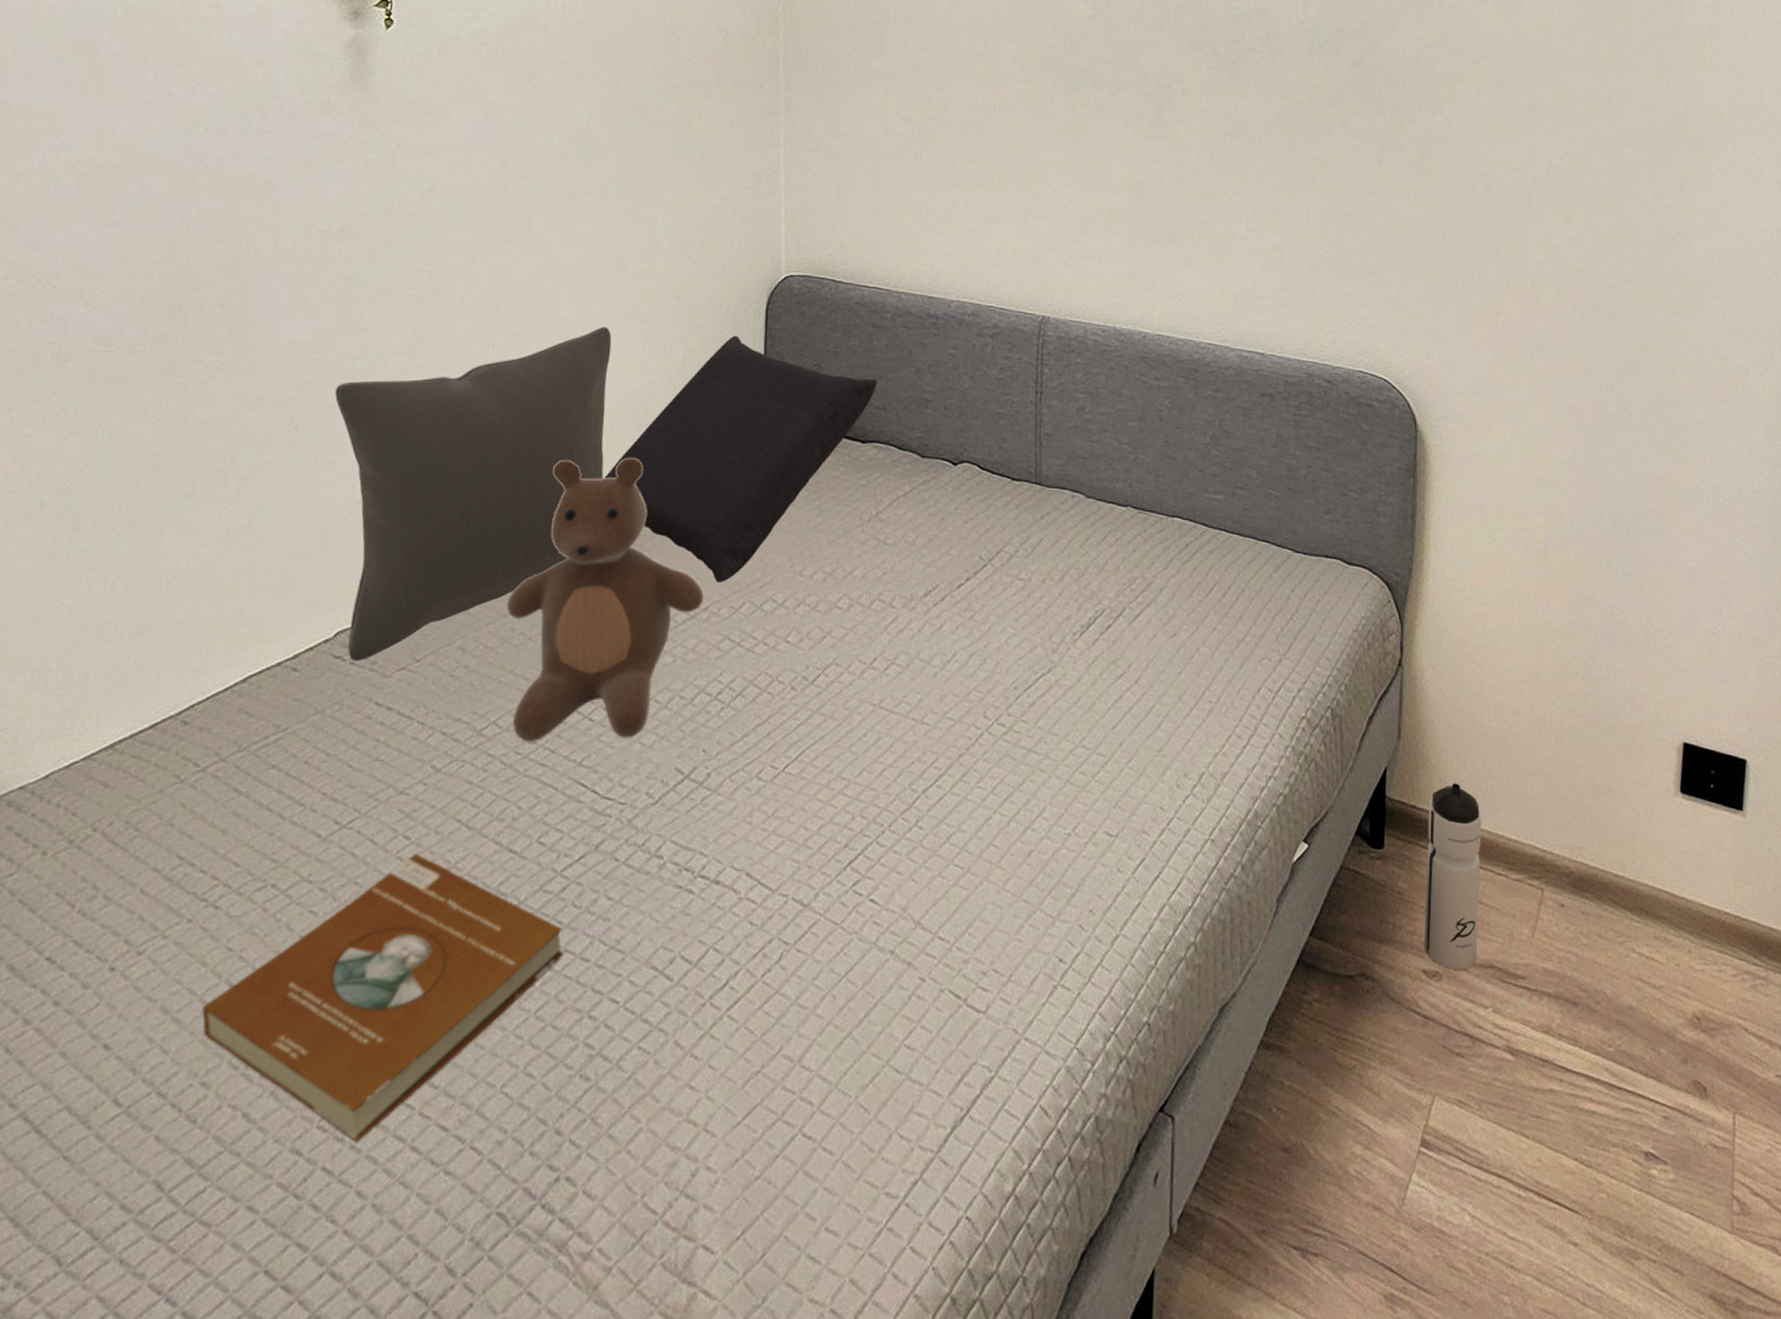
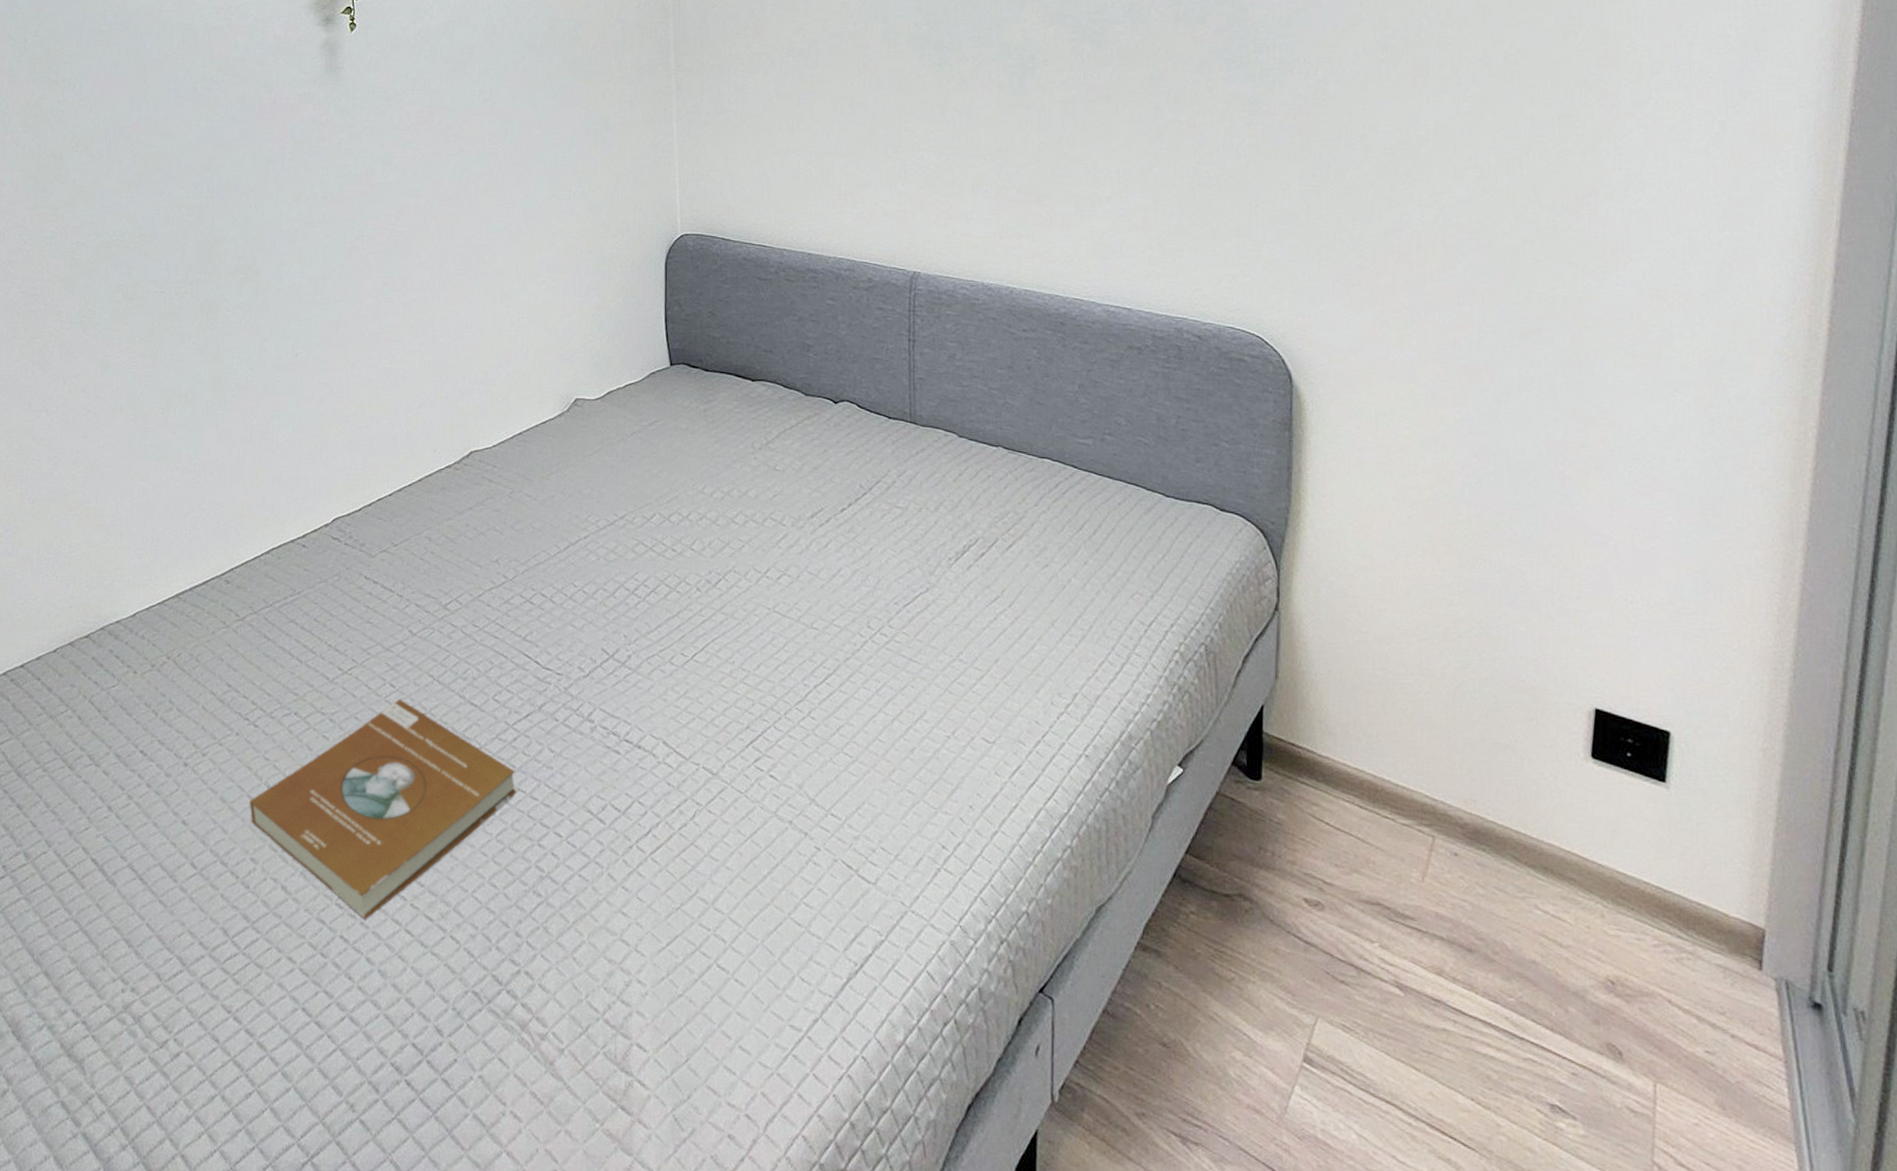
pillow: present [334,327,612,661] -> none [324,277,538,543]
teddy bear: present [507,457,704,742] -> none [462,386,621,621]
cushion: present [604,335,878,583] -> none [535,285,764,496]
water bottle: present [1423,783,1482,971] -> none [1304,725,1366,904]

